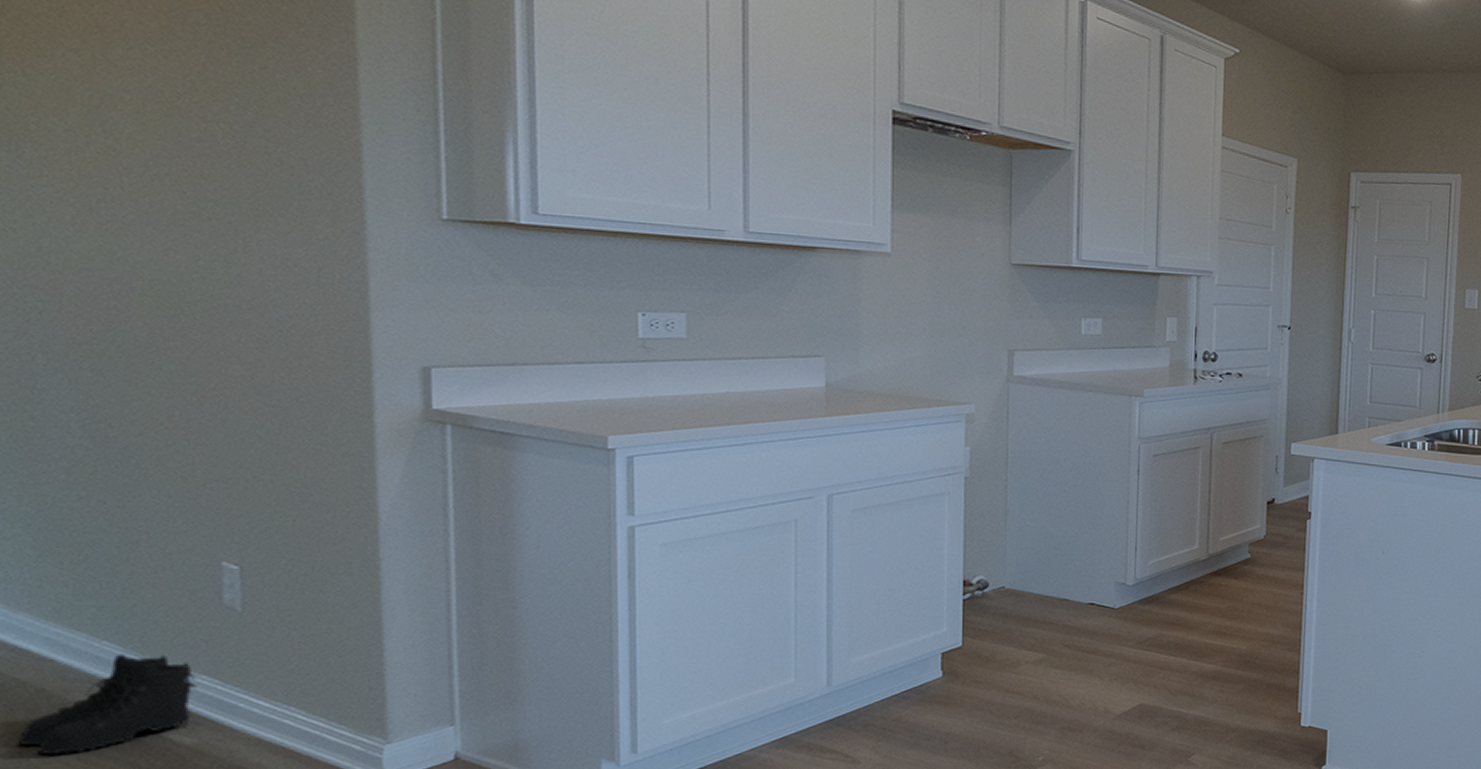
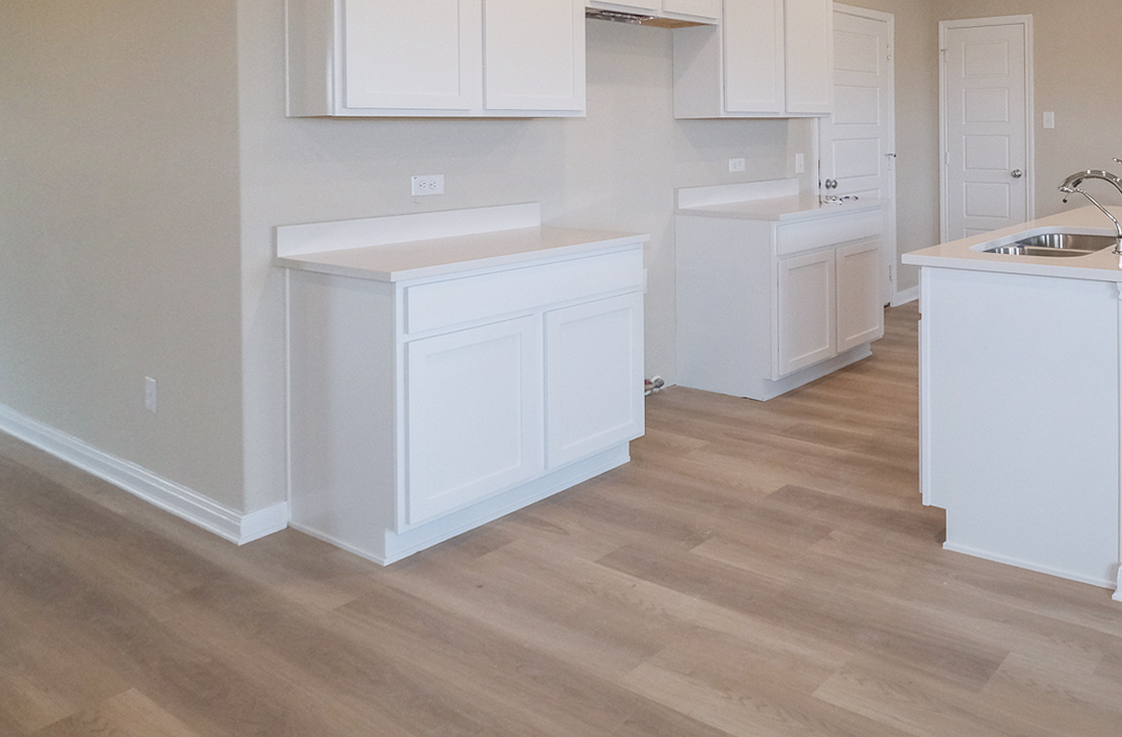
boots: present [17,653,198,754] -> none [21,446,128,520]

